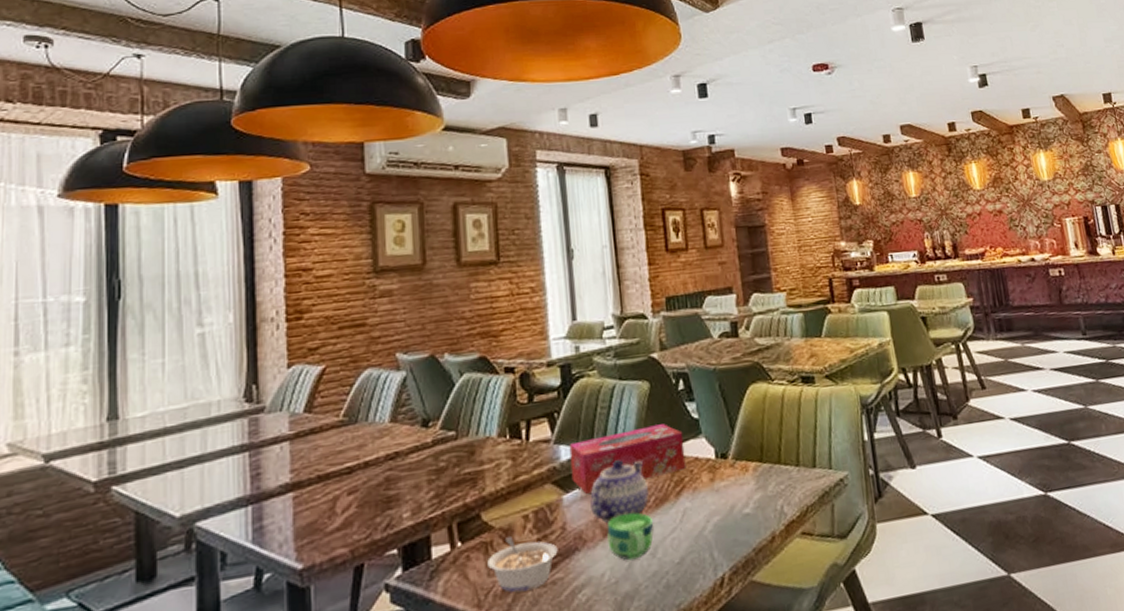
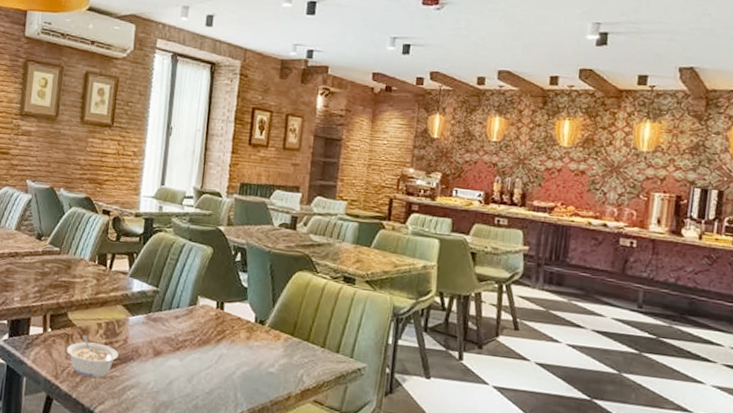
tissue box: present [569,424,686,494] -> none [138,280,232,324]
teapot: present [590,460,649,524] -> none [148,302,196,348]
cup: present [607,512,654,561] -> none [156,343,195,380]

